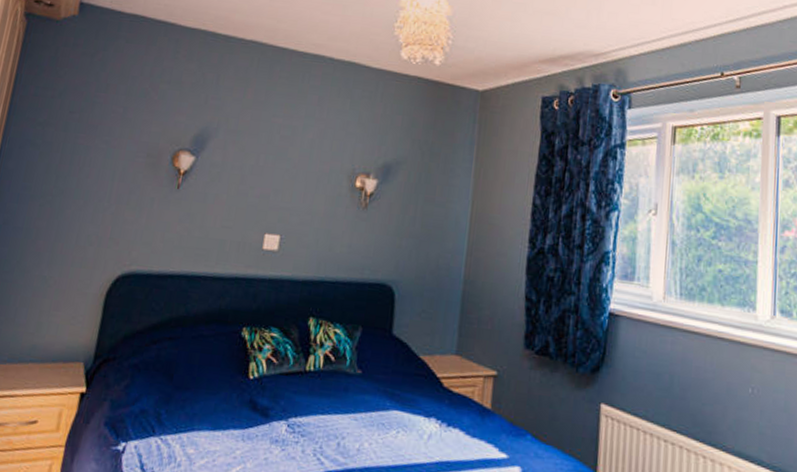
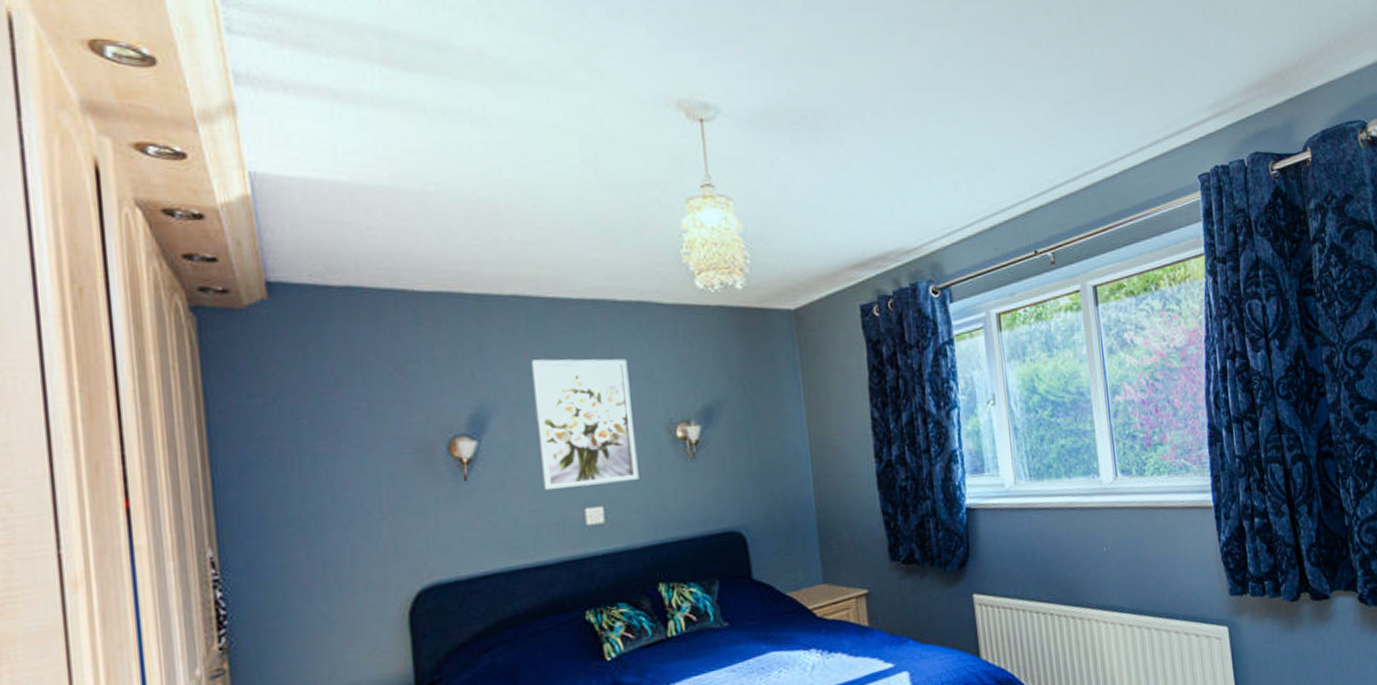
wall art: none [237,97,330,217] -> present [530,358,639,491]

